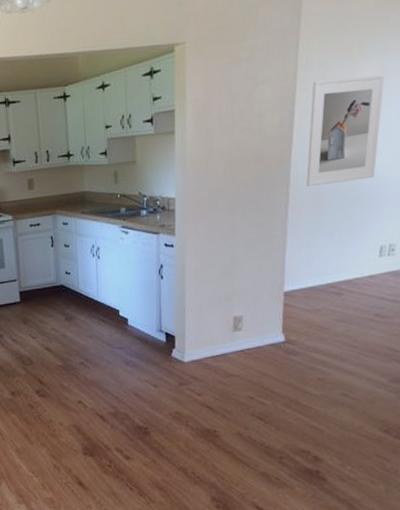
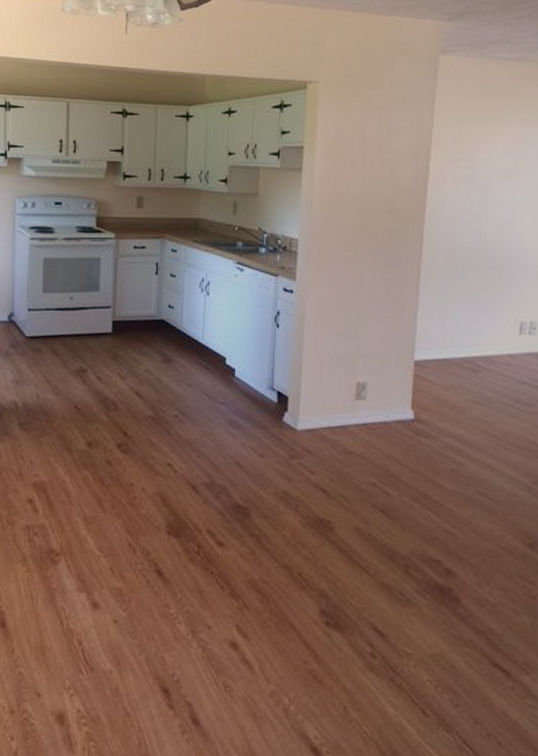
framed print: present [306,74,385,186] -> none [441,139,522,248]

